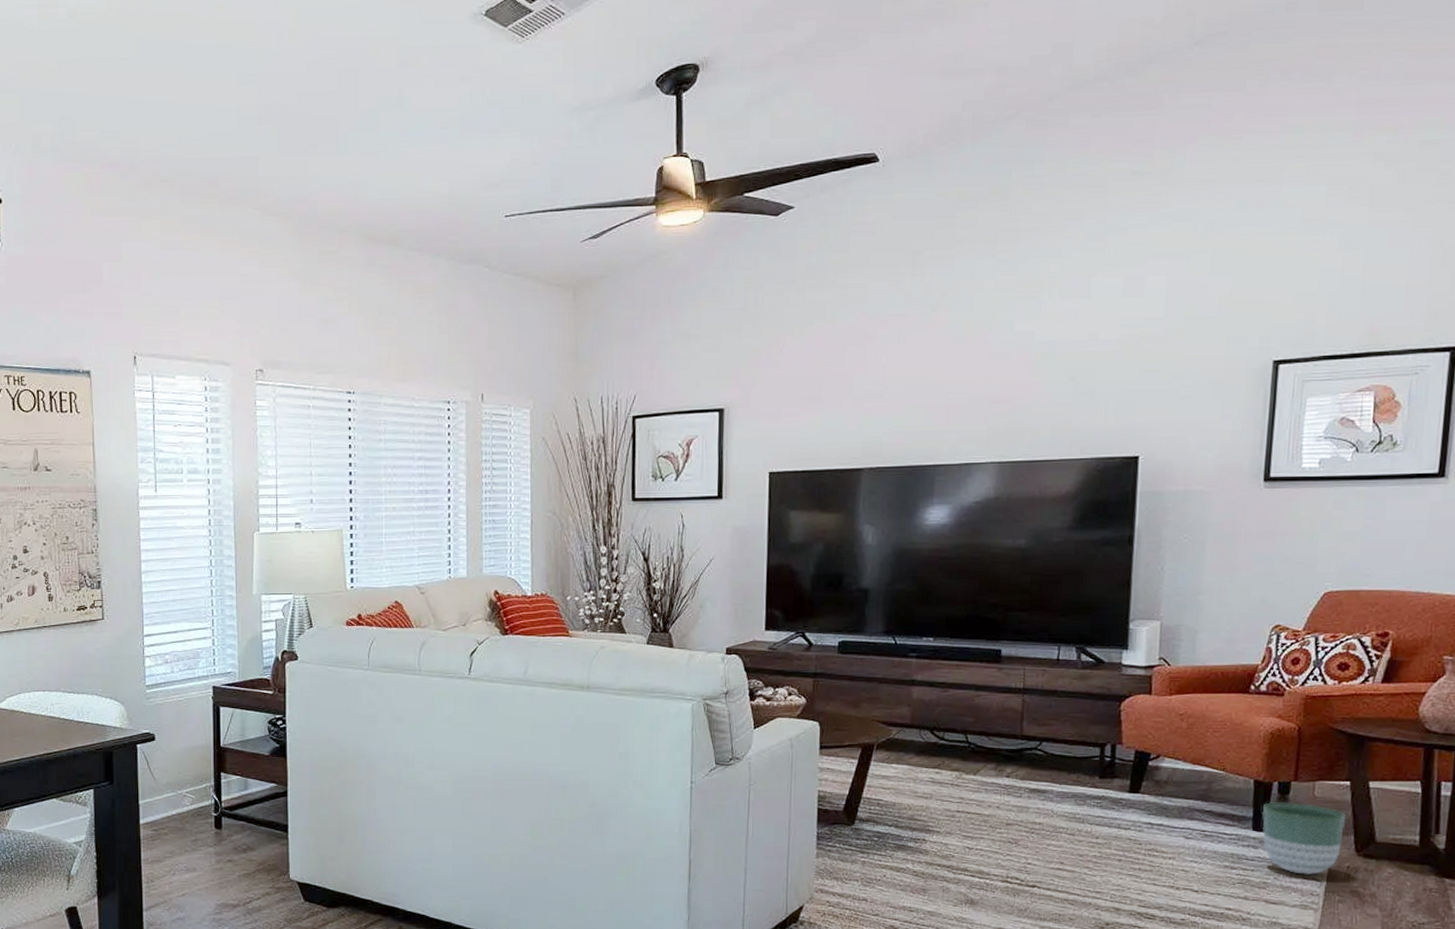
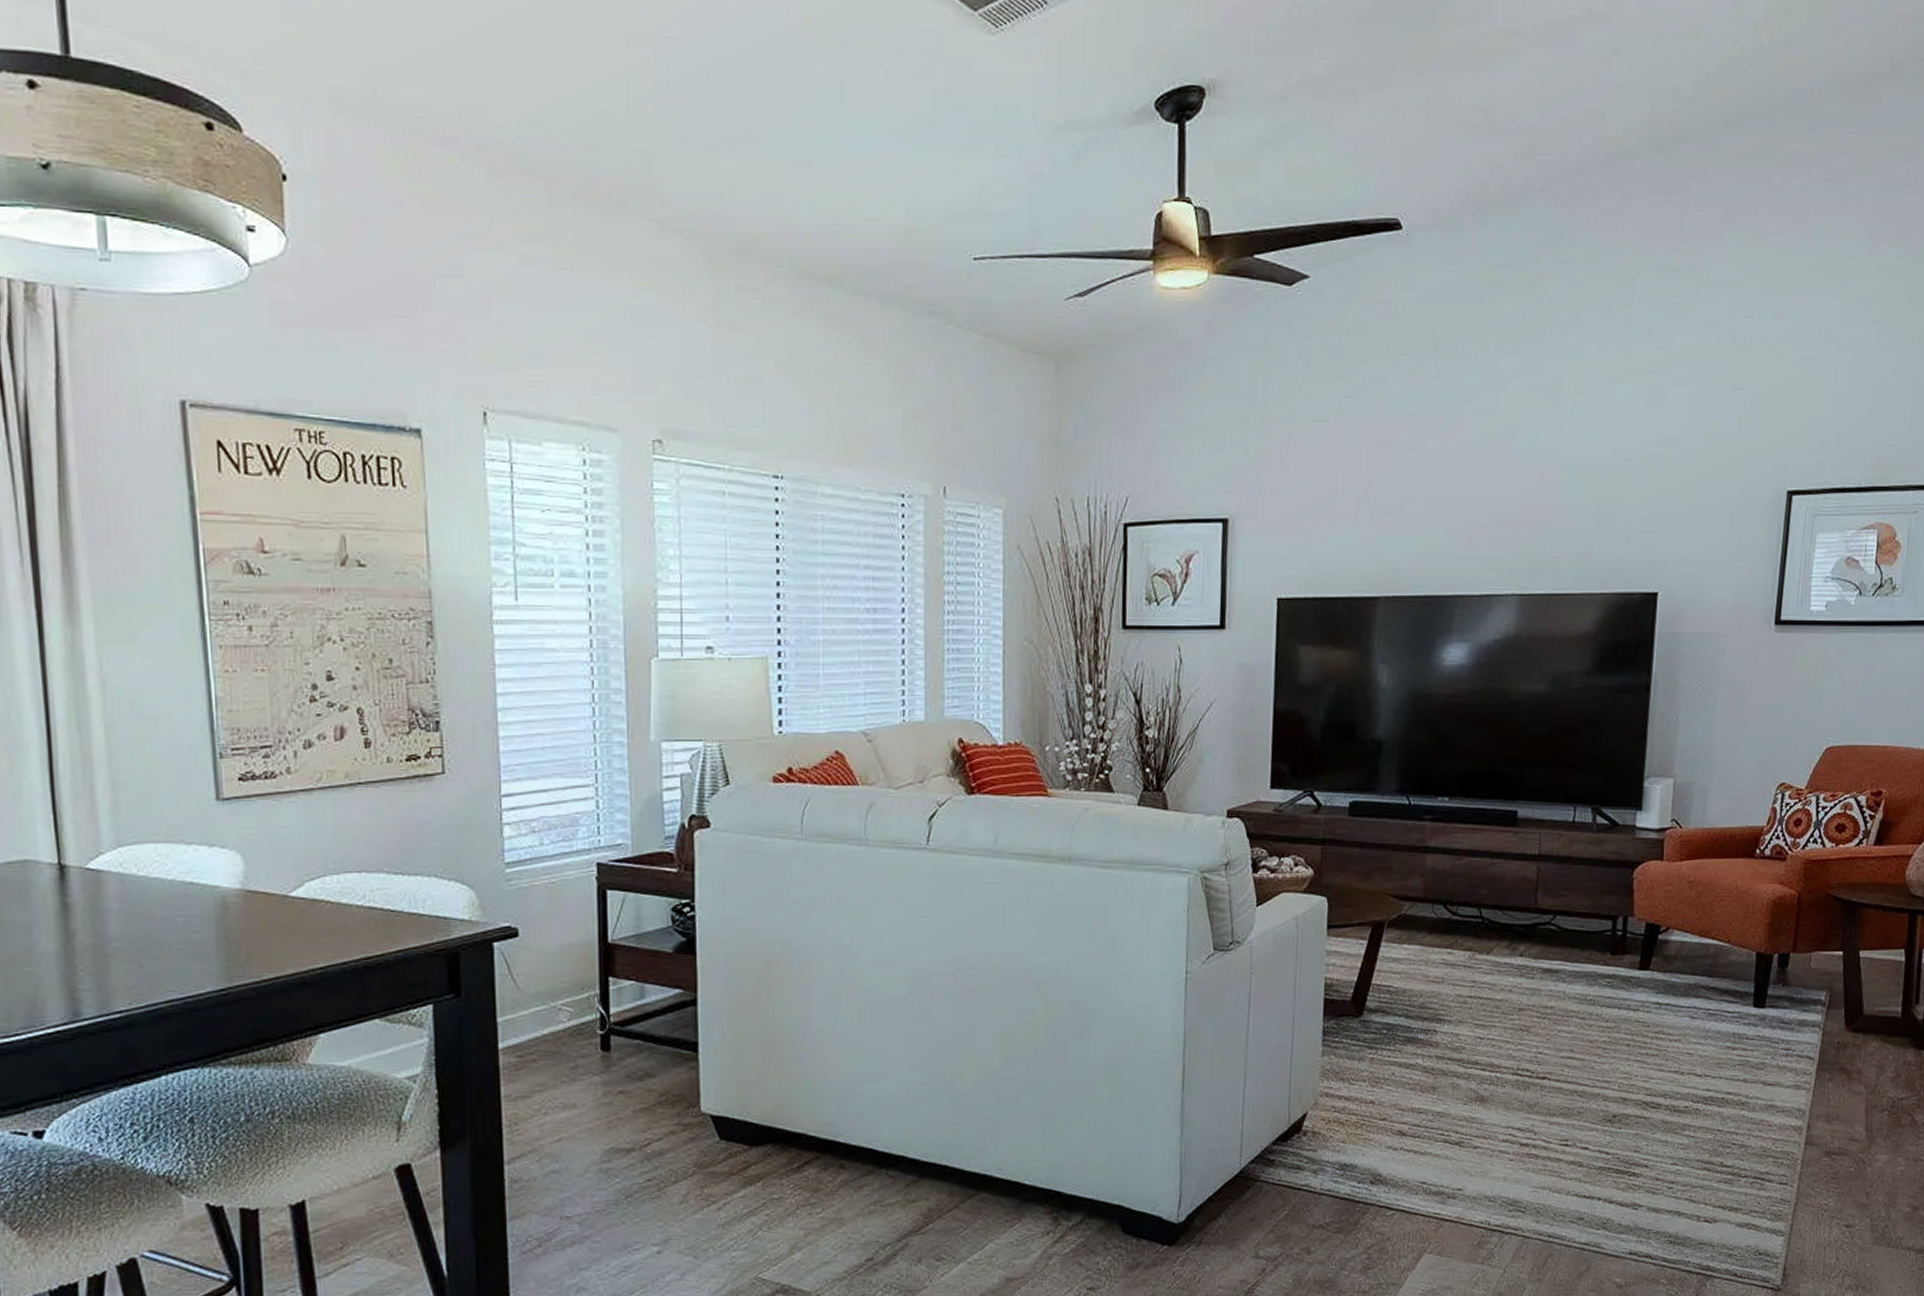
planter: present [1262,802,1346,876] -> none [1762,975,1838,1054]

